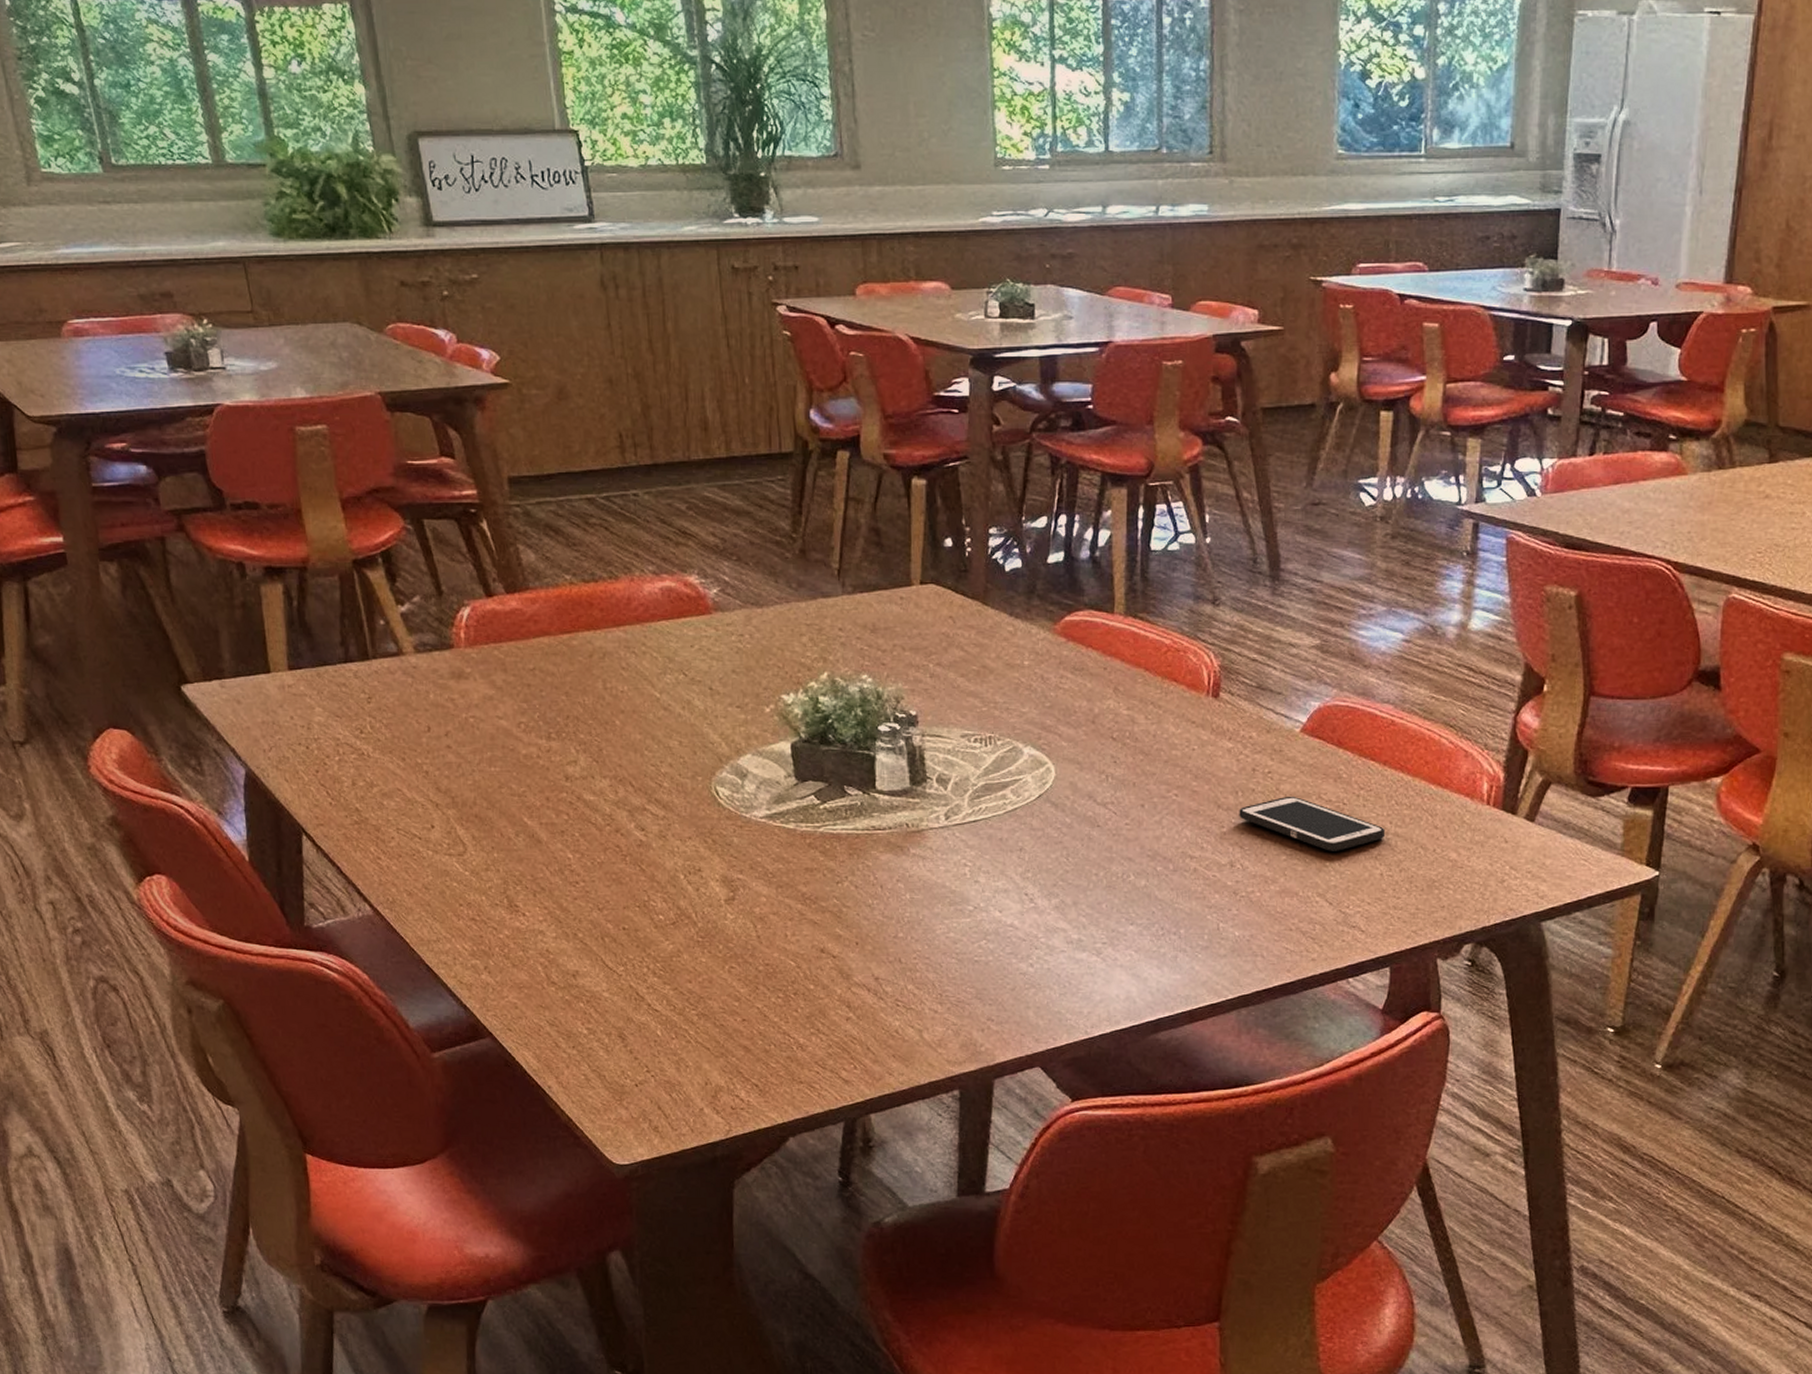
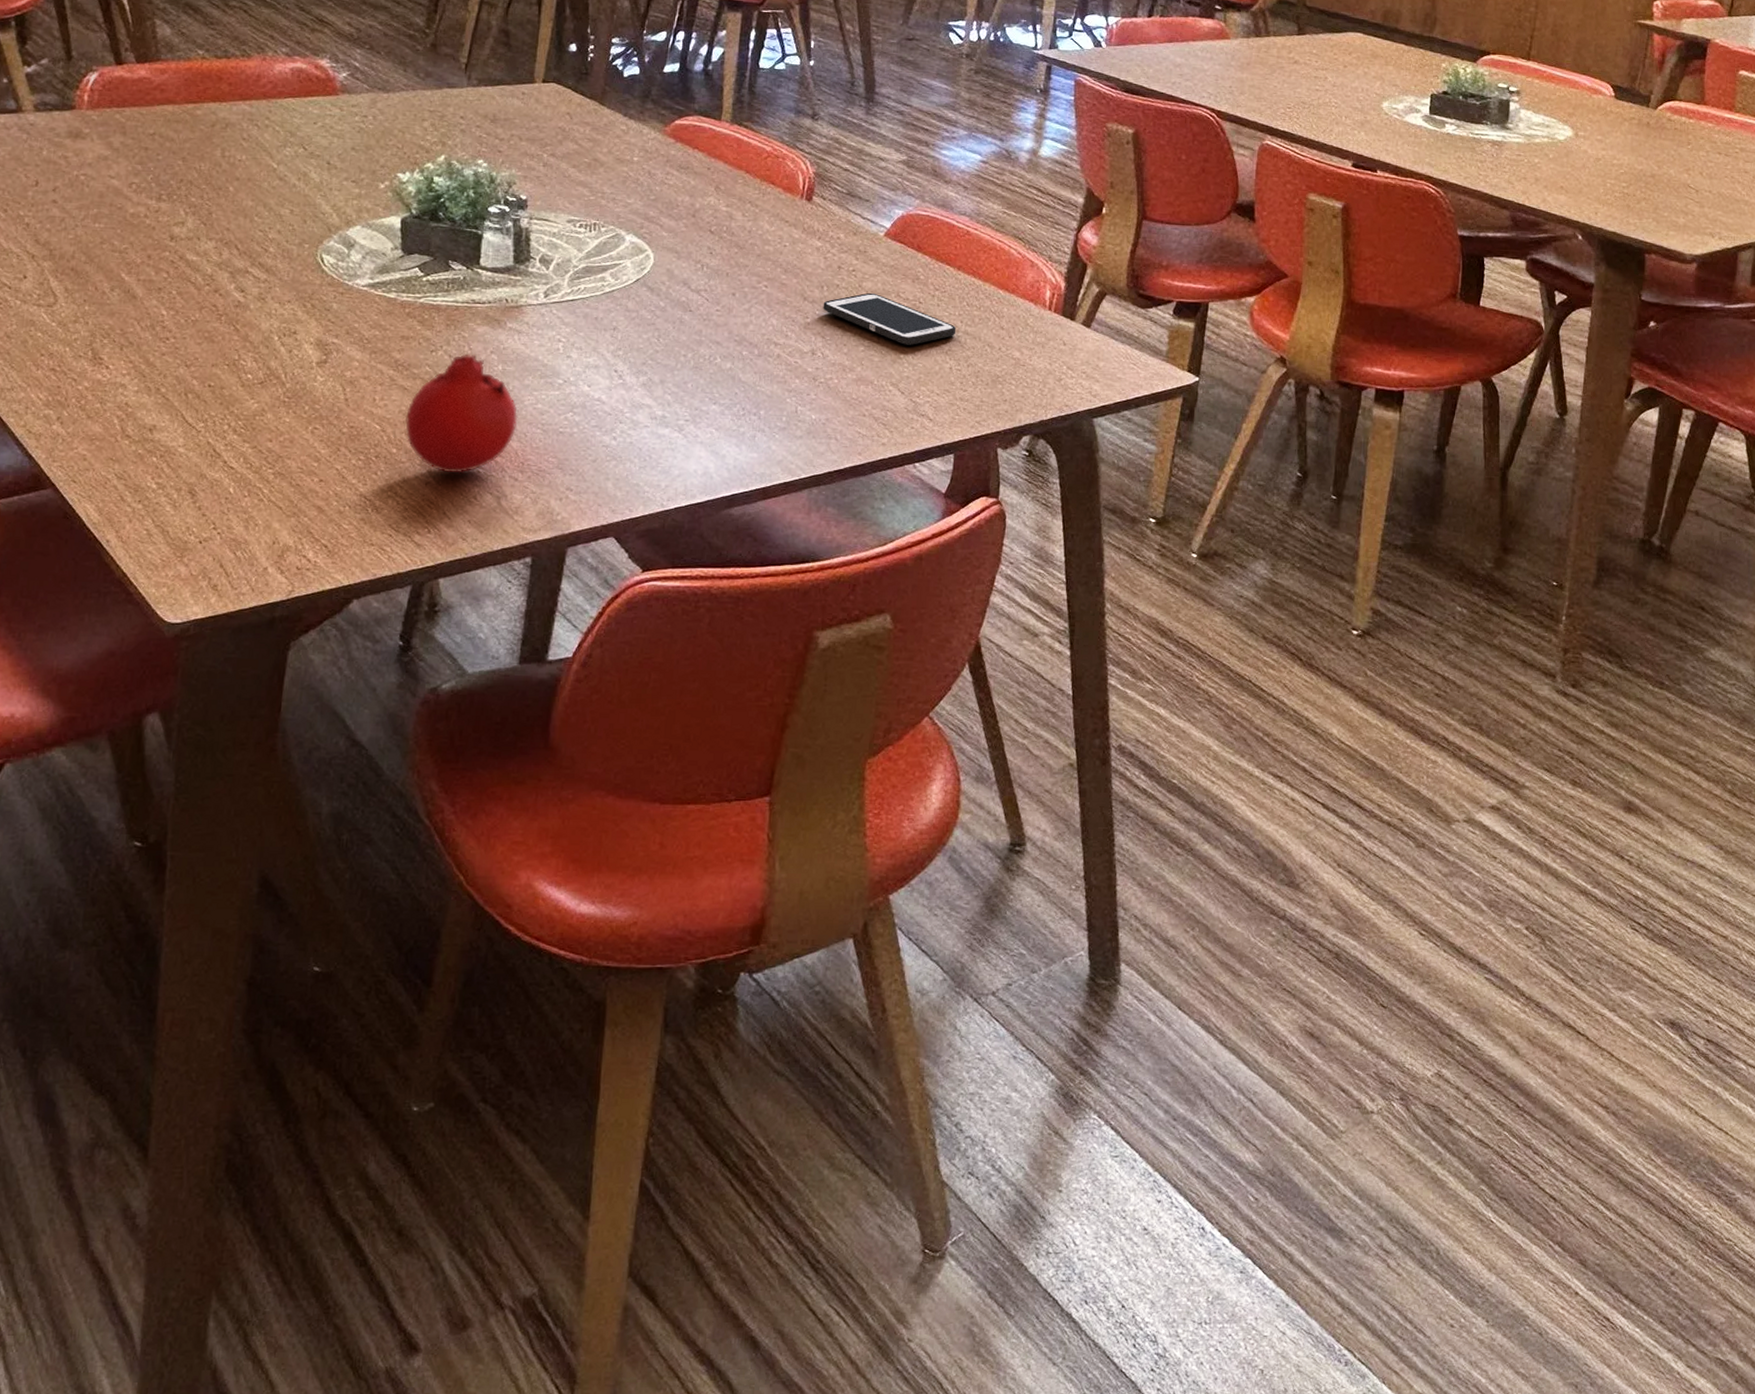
fruit: none [819,883,932,1008] -> present [405,353,518,474]

